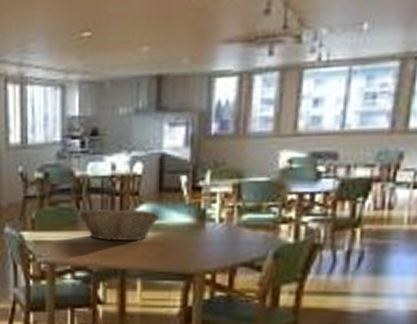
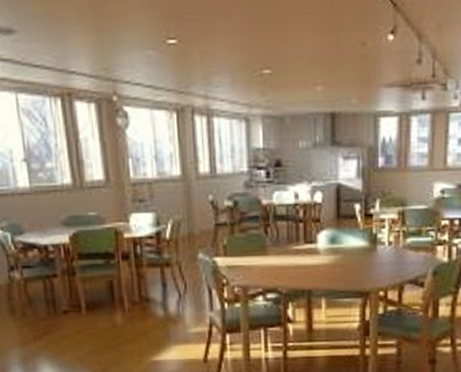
fruit basket: present [79,208,159,242] -> none [268,234,338,265]

